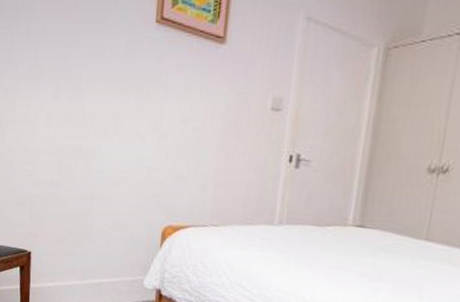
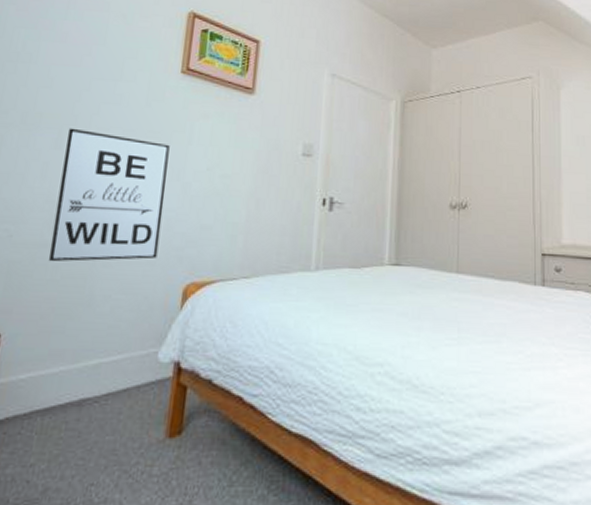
wall art: none [58,80,148,202] -> present [48,128,170,262]

